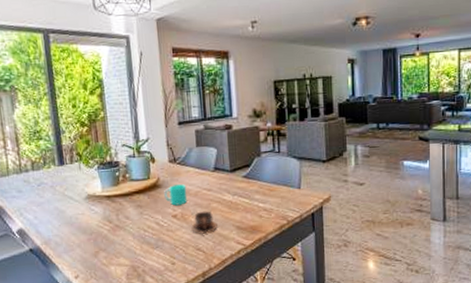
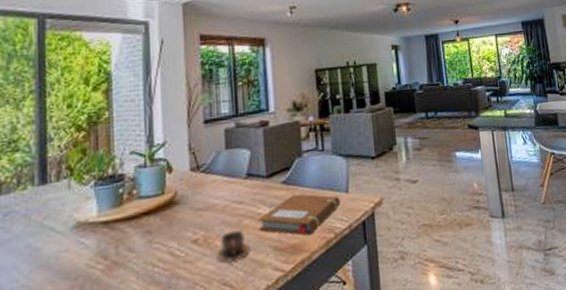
cup: present [163,184,188,206] -> none [181,197,213,228]
notebook: none [223,187,293,220] -> present [258,194,341,236]

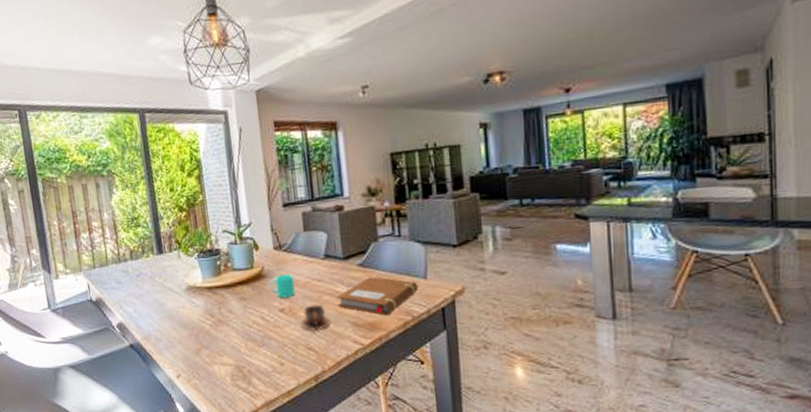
cup: none [181,197,213,228] -> present [268,274,296,299]

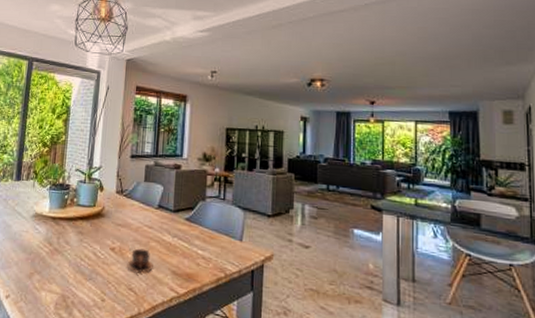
cup: present [268,274,296,299] -> none [105,216,129,239]
notebook: present [336,276,419,316] -> none [162,231,234,270]

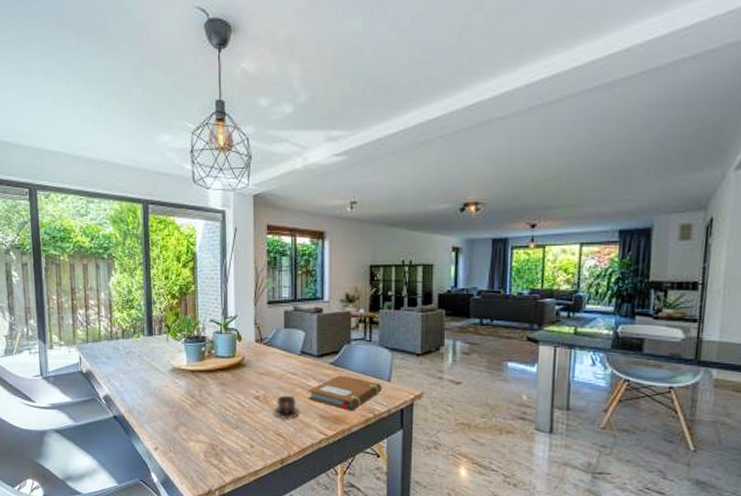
notebook: none [162,231,234,270] -> present [308,375,382,411]

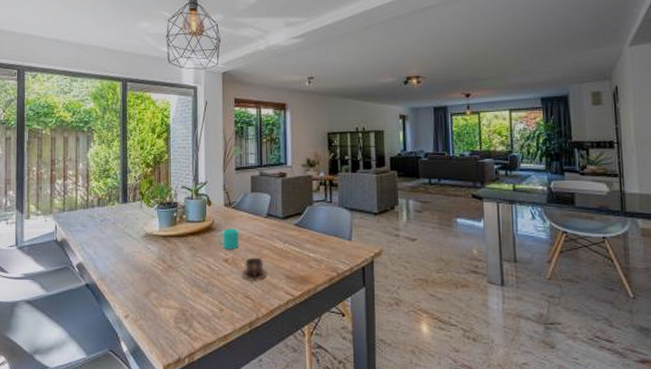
cup: none [247,365,271,387] -> present [216,229,240,250]
notebook: present [308,375,382,411] -> none [274,236,344,271]

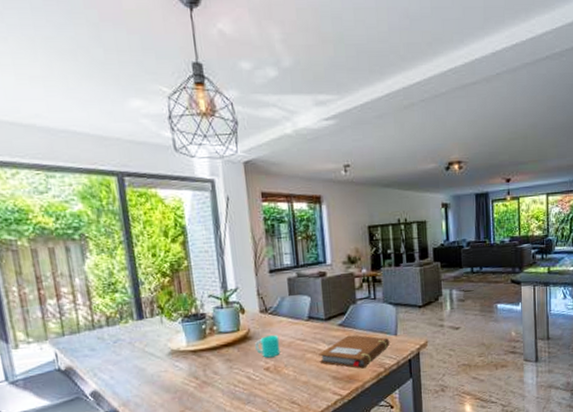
cup: present [241,257,267,281] -> none [285,362,313,386]
notebook: none [274,236,344,271] -> present [318,335,390,369]

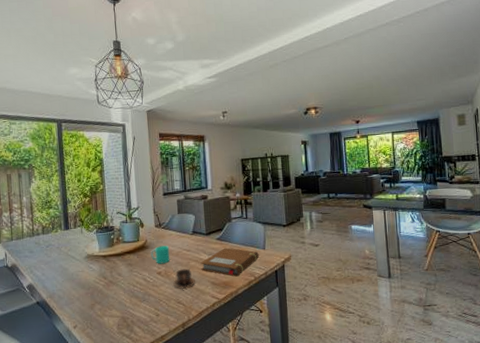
cup: none [285,362,313,386] -> present [173,268,195,289]

